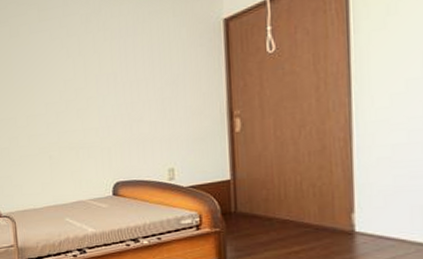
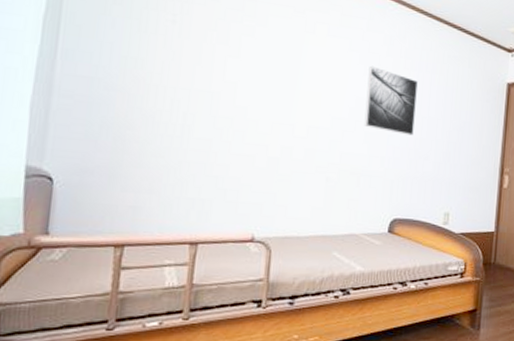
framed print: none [70,47,124,105] -> present [364,65,418,136]

